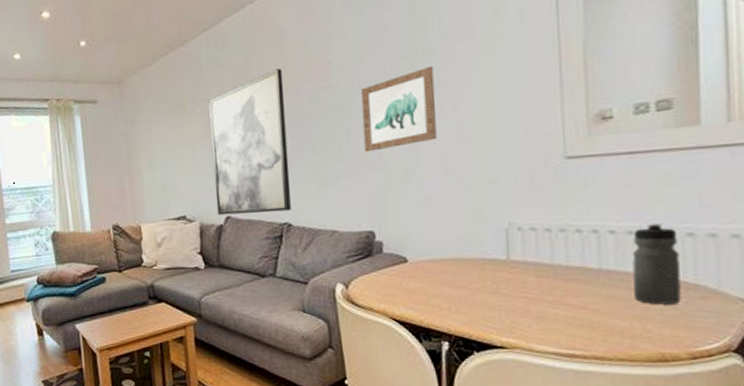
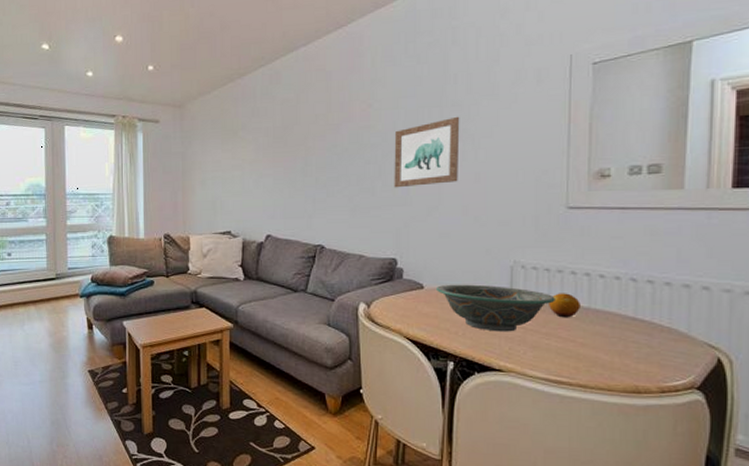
wall art: present [209,69,291,216] -> none [259,107,327,234]
decorative bowl: none [422,252,560,304] -> present [437,284,555,332]
fruit: none [553,254,590,283] -> present [549,293,580,318]
water bottle: present [632,222,681,305] -> none [617,271,657,344]

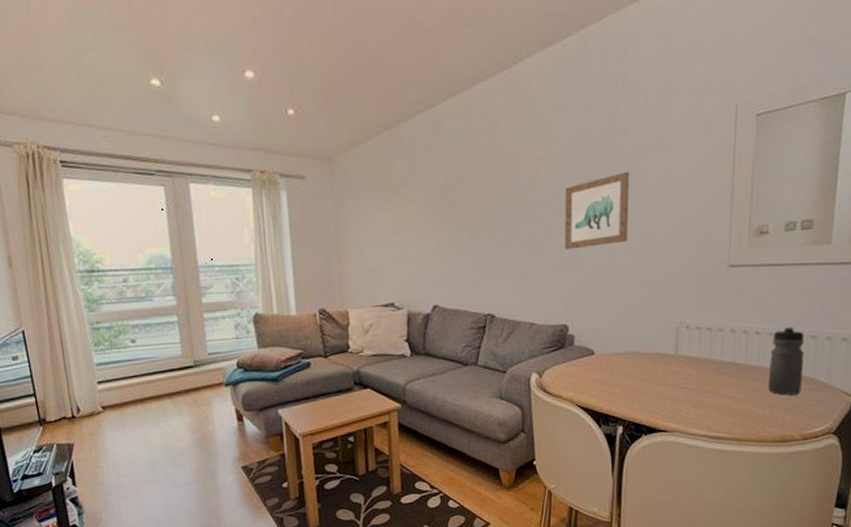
decorative bowl: present [437,284,555,332] -> none [607,347,716,394]
fruit: present [549,293,580,318] -> none [710,351,738,376]
water bottle: none [617,271,657,344] -> present [768,326,805,395]

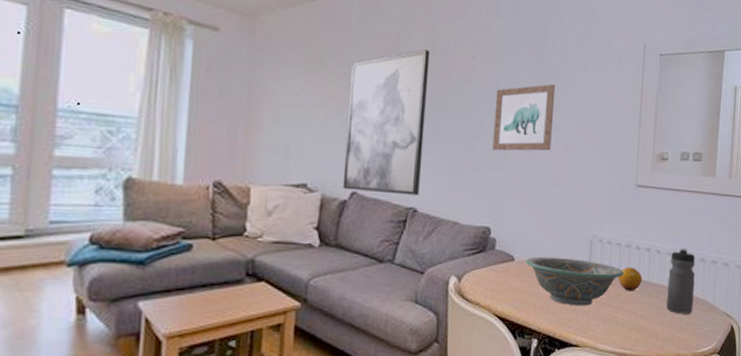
wall art: none [421,160,496,304] -> present [343,49,430,196]
decorative bowl: none [607,347,716,394] -> present [526,256,624,306]
fruit: none [710,351,738,376] -> present [618,267,642,291]

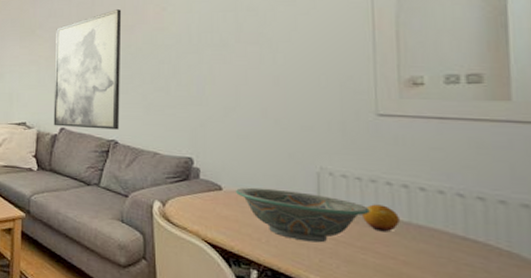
wall art: present [492,84,556,151] -> none [188,21,256,88]
water bottle: present [667,247,696,314] -> none [443,185,494,268]

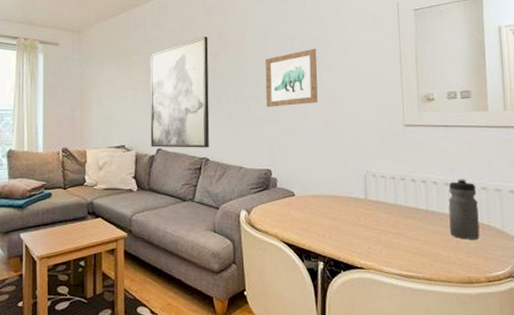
wall art: none [188,21,256,88] -> present [265,48,318,107]
decorative bowl: present [236,187,370,243] -> none [306,191,401,233]
fruit: present [363,204,400,232] -> none [396,198,421,219]
water bottle: none [443,185,494,268] -> present [448,178,480,240]

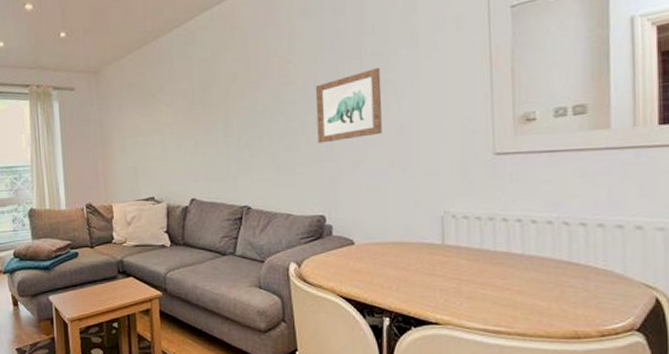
wall art: present [150,36,210,148] -> none [178,65,251,198]
water bottle: present [448,178,480,240] -> none [551,214,592,288]

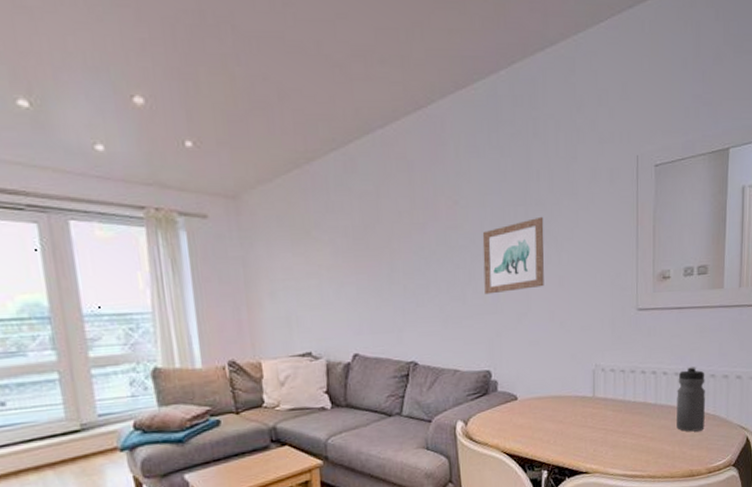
water bottle: none [551,214,592,288] -> present [677,366,705,432]

